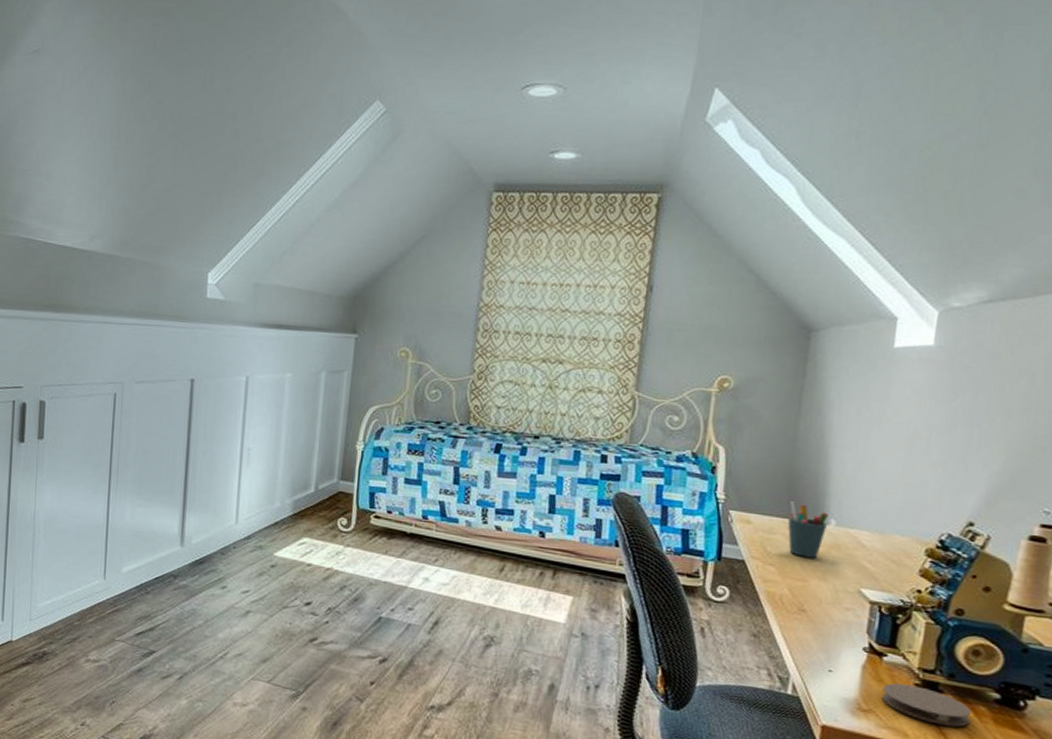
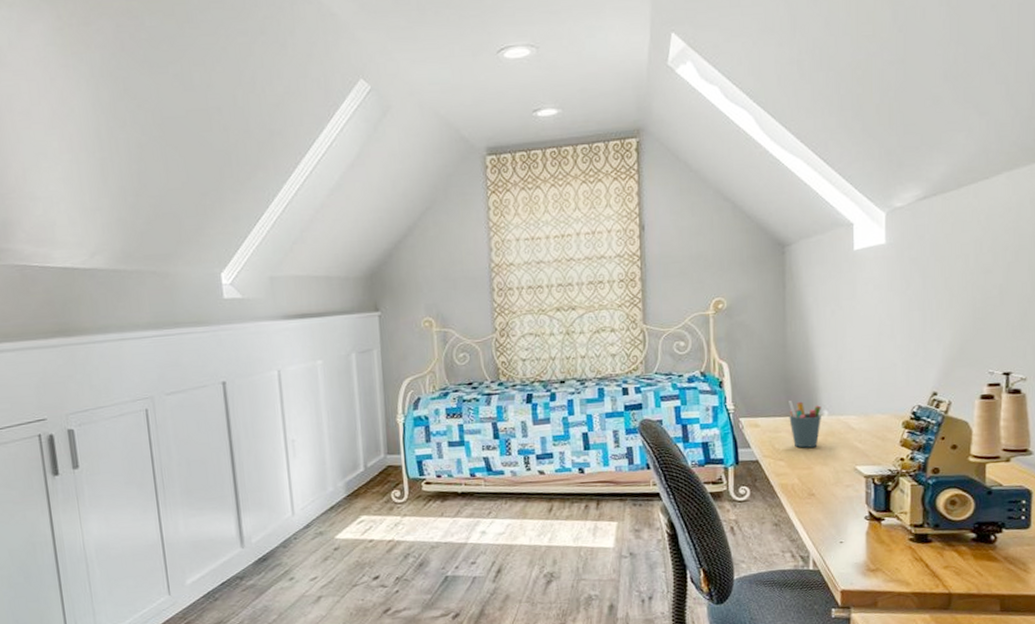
coaster: present [882,683,972,727] -> none [885,540,956,570]

